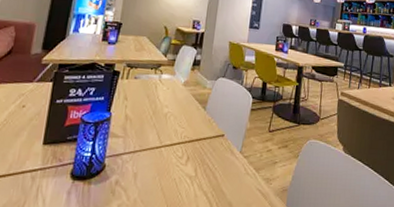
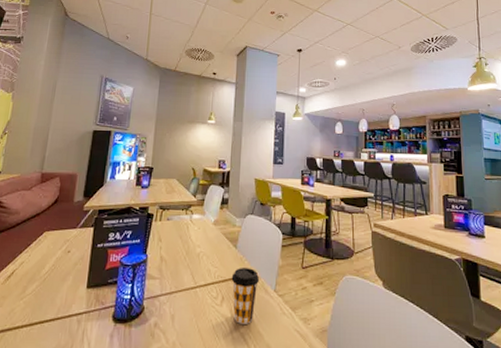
coffee cup: none [197,129,227,183] -> present [231,268,260,324]

